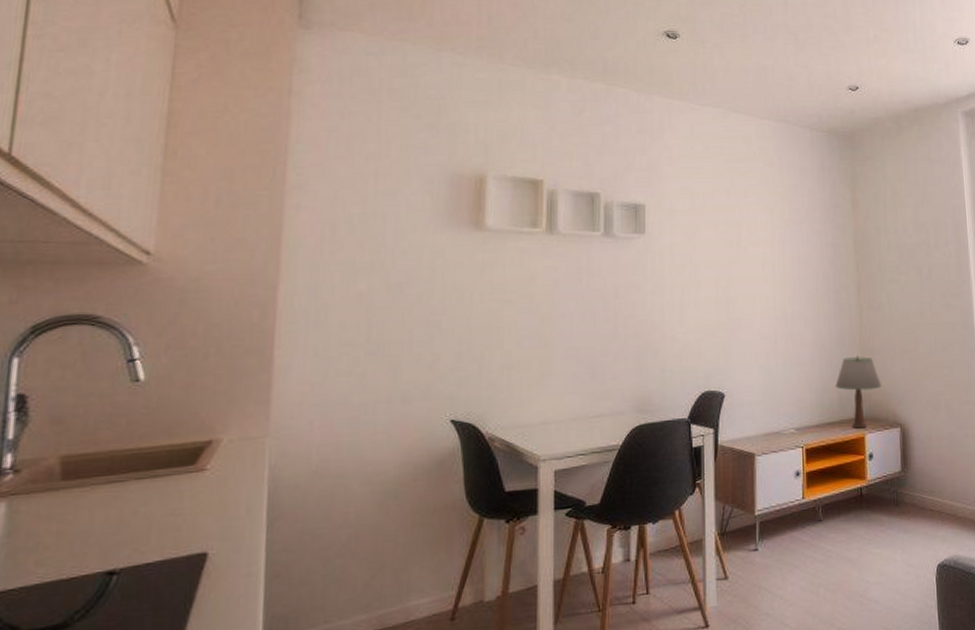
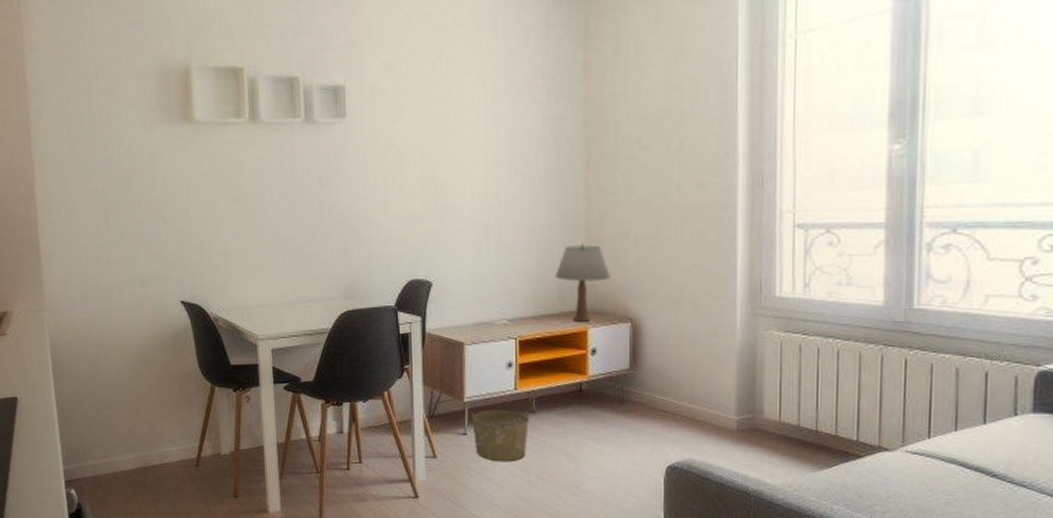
basket: none [762,520,816,577] -> present [471,410,529,462]

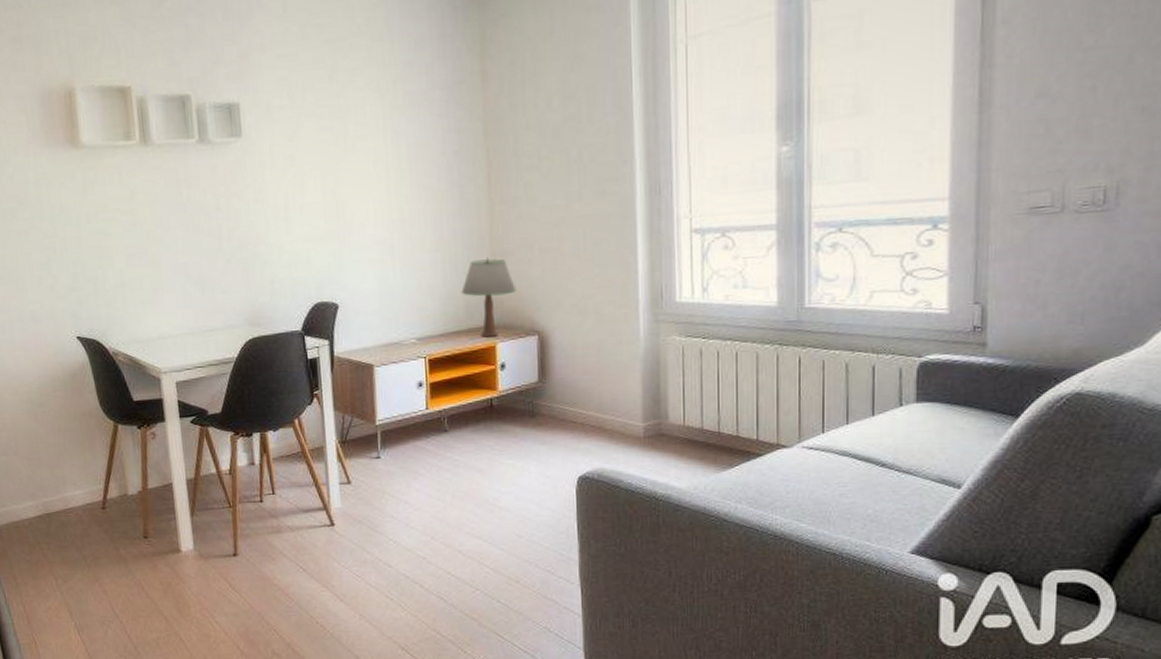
basket: present [471,410,529,462] -> none [384,430,442,484]

